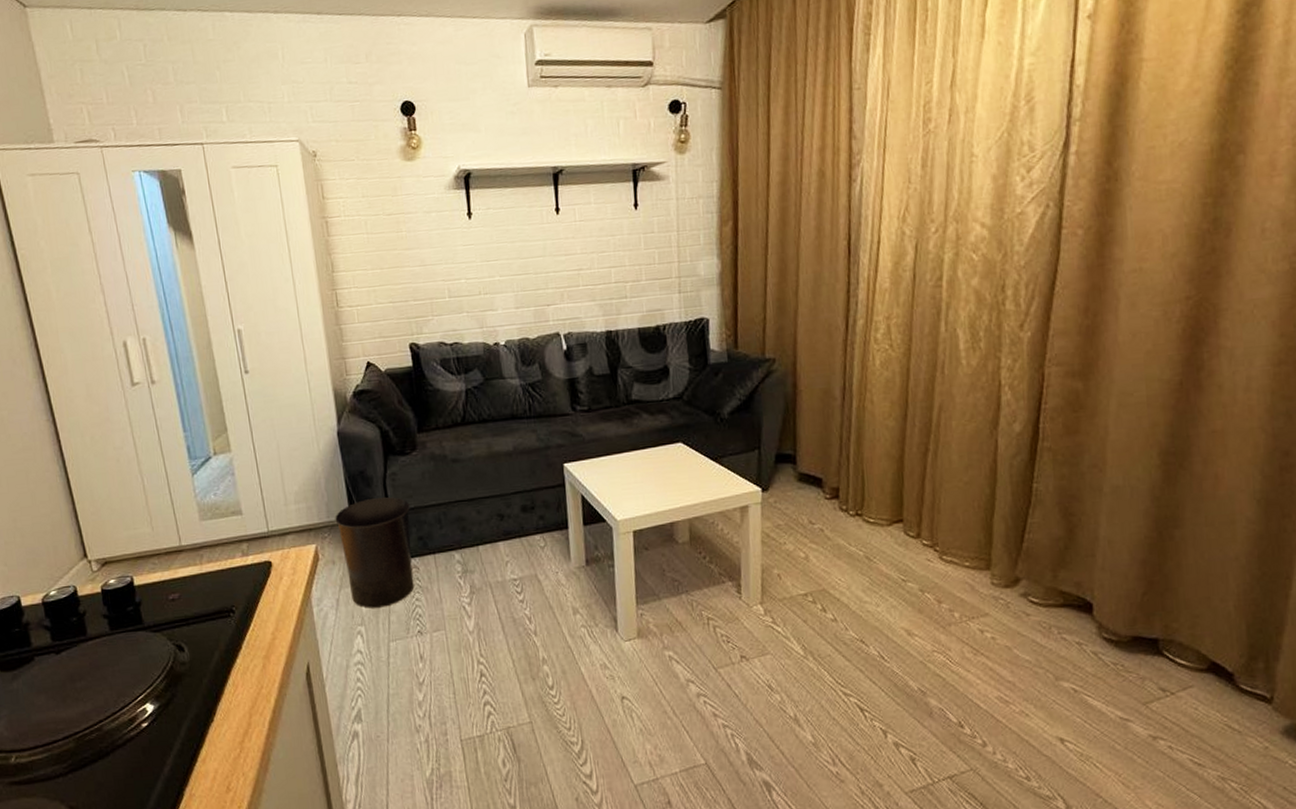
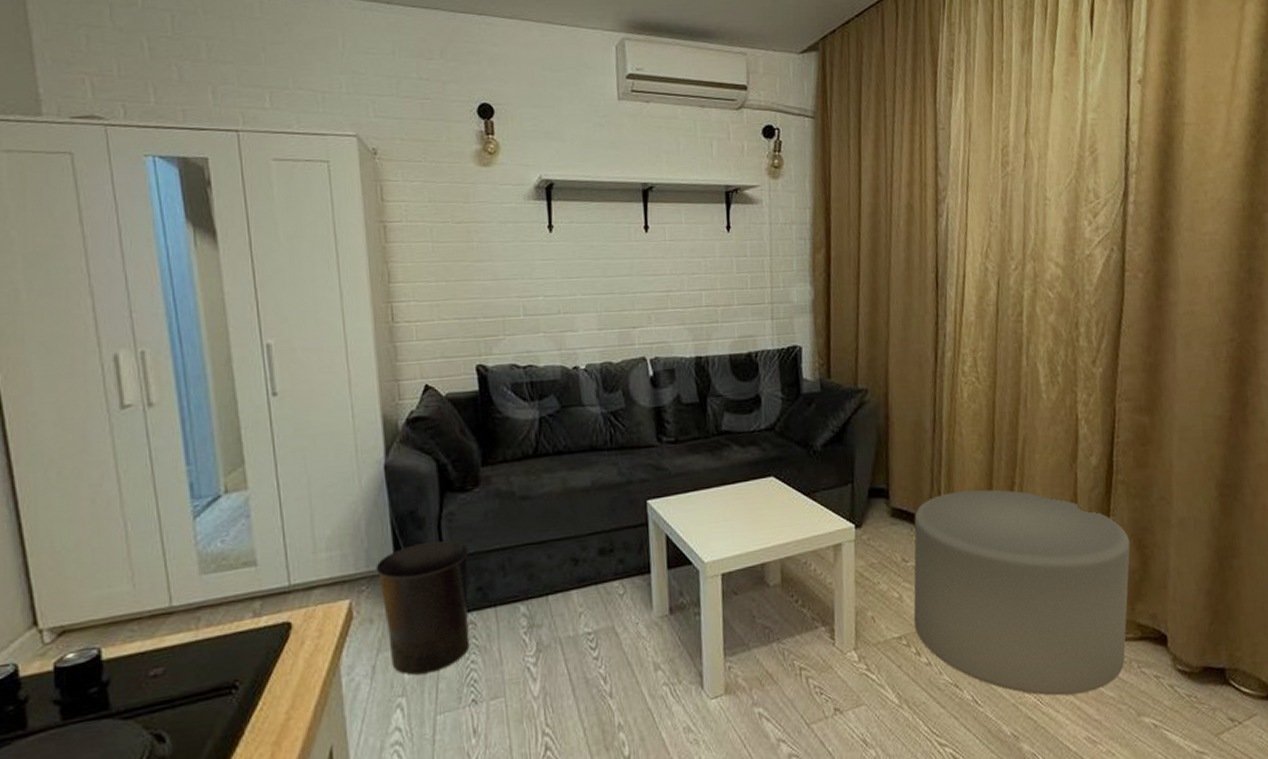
pouf: none [820,455,1055,656] -> present [913,489,1131,696]

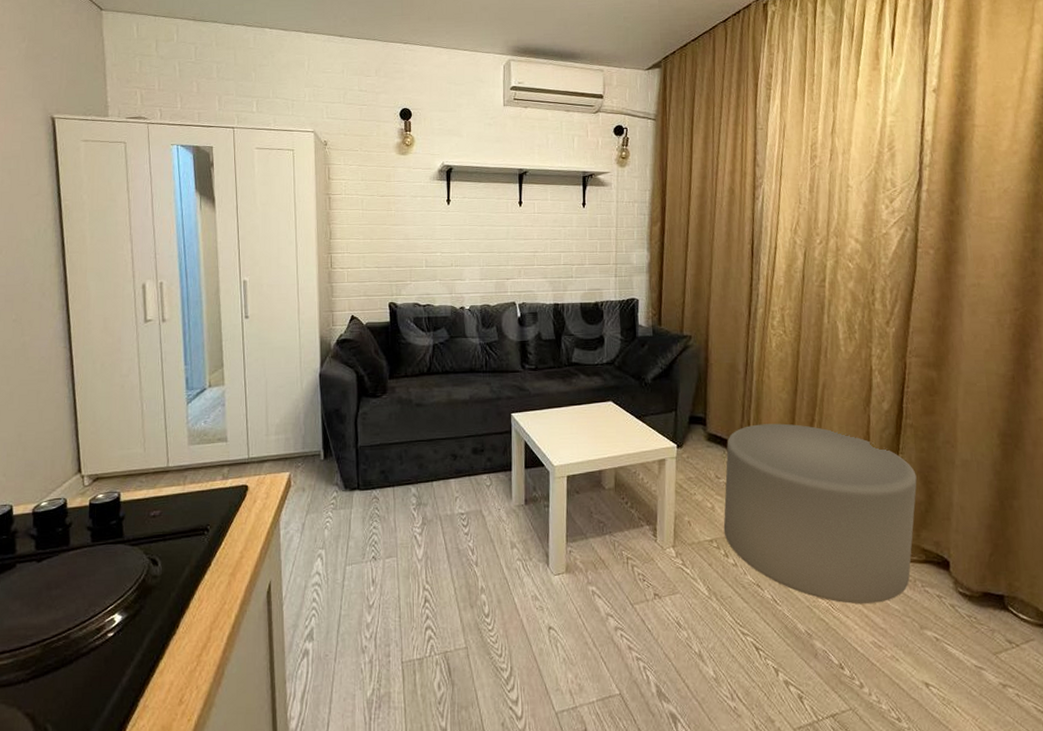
waste bin: present [376,541,470,675] -> none [309,433,376,533]

